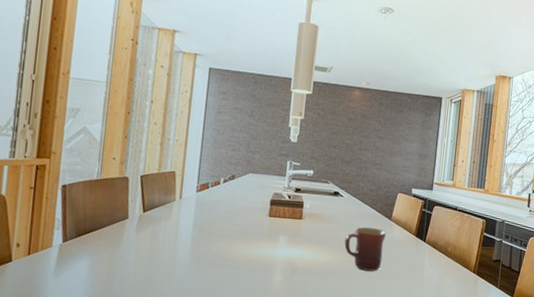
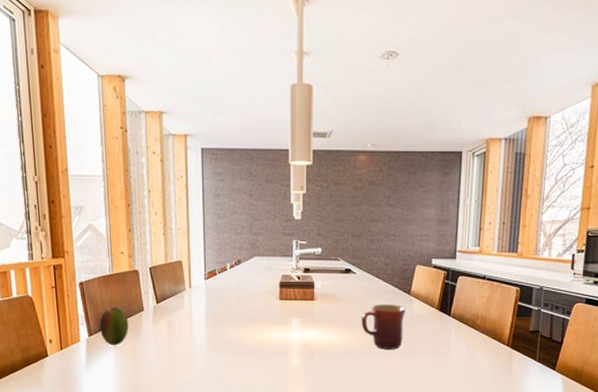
fruit: none [76,212,110,254] -> present [99,307,129,346]

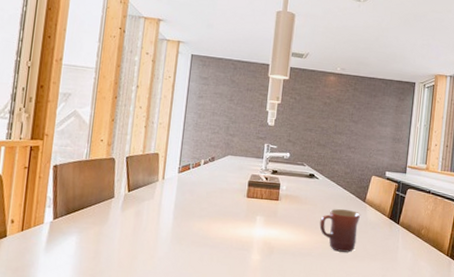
fruit: present [99,307,129,346] -> none [66,191,97,231]

